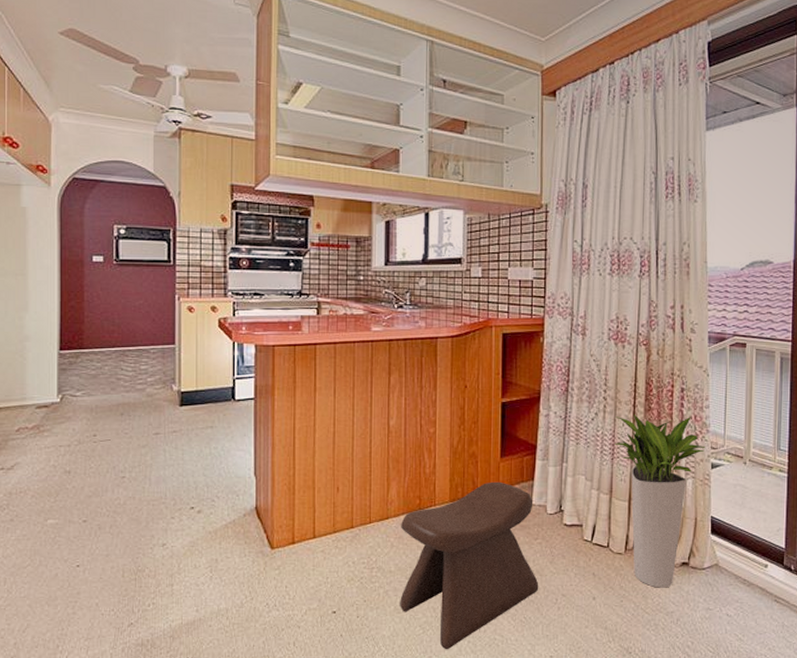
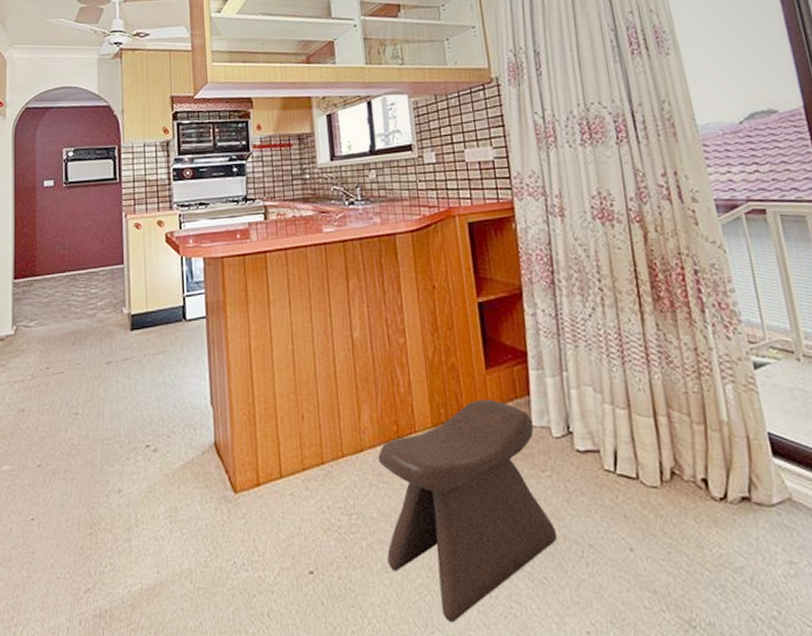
planter: present [615,414,706,588] -> none [618,305,741,534]

